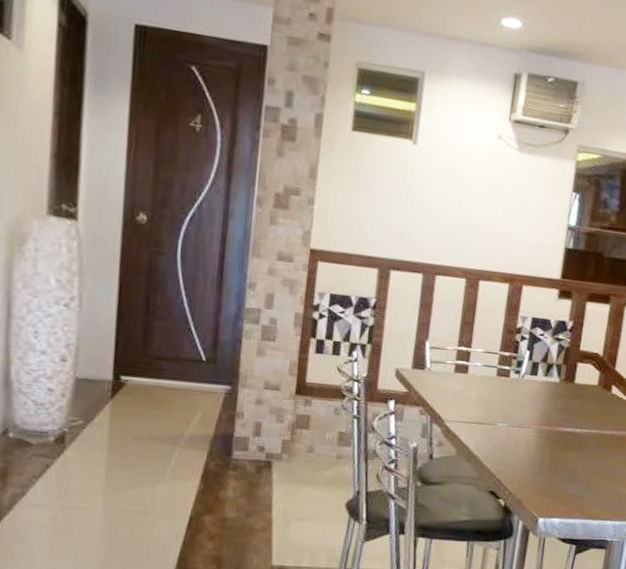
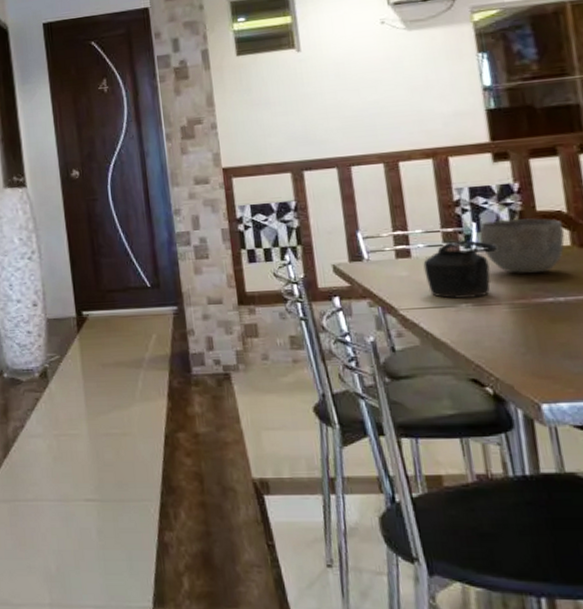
teapot: none [475,364,541,420] -> present [423,240,498,300]
bowl: none [529,352,597,405] -> present [479,218,565,274]

